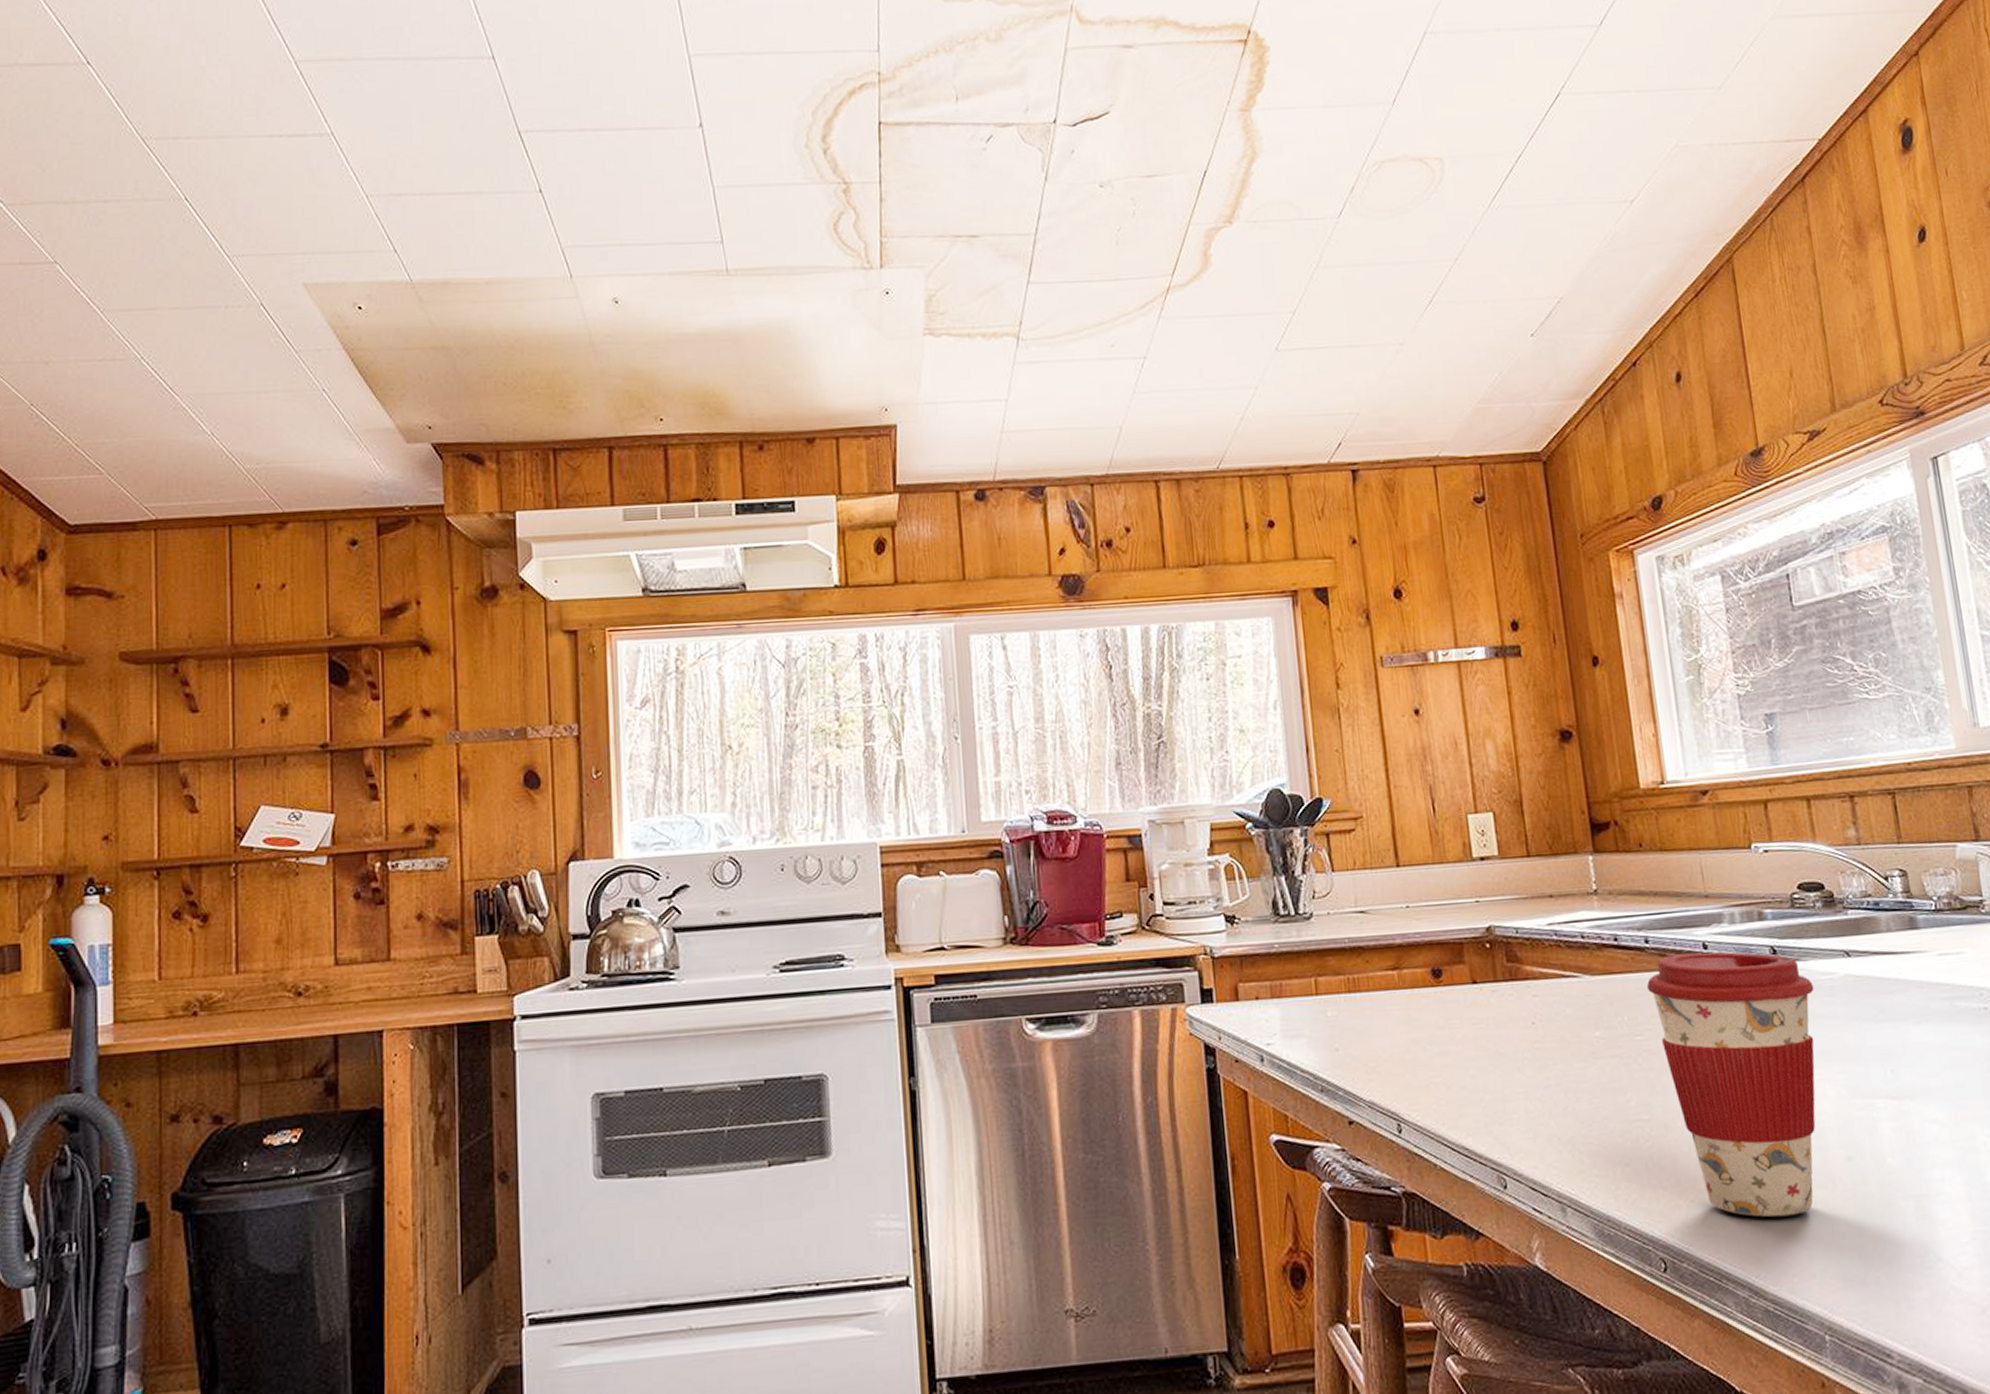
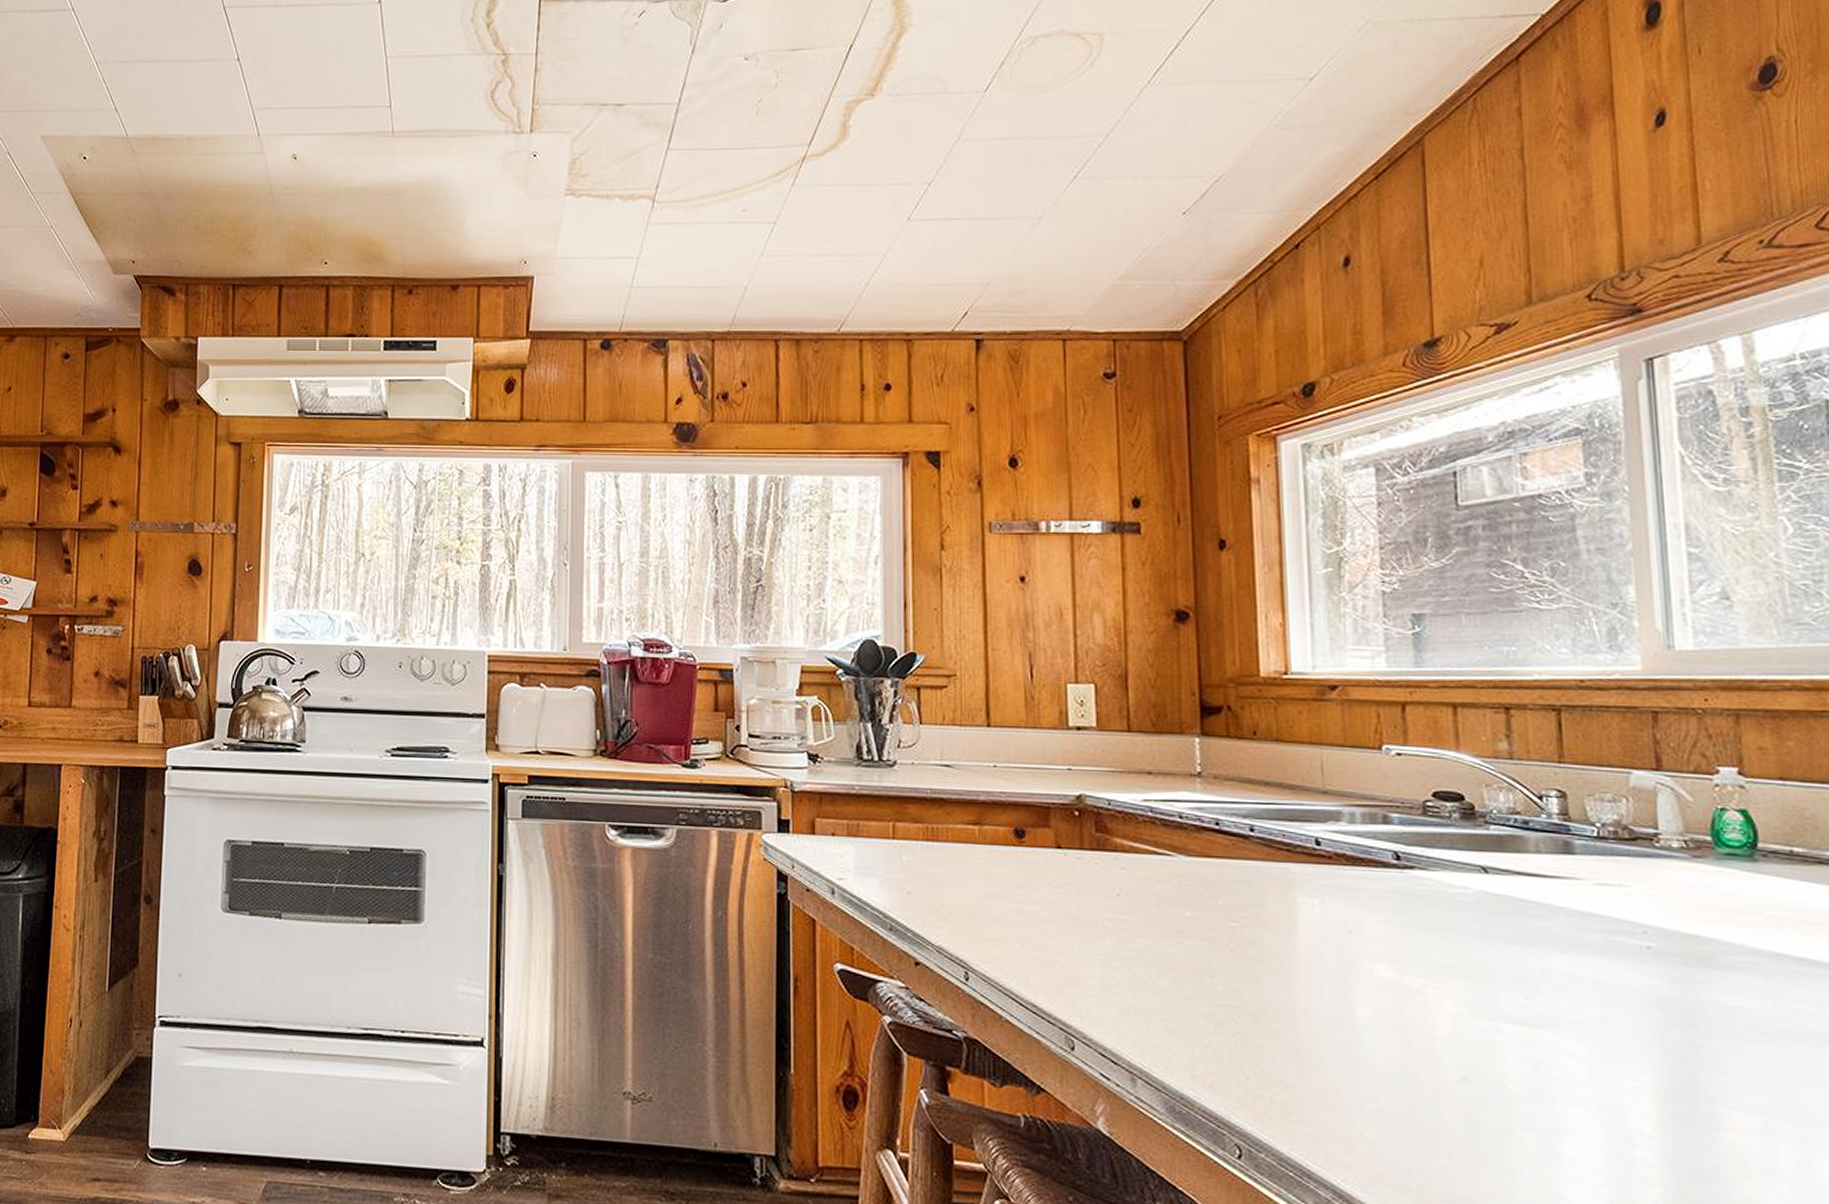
coffee cup: present [1646,952,1816,1217] -> none [1247,846,1441,1127]

